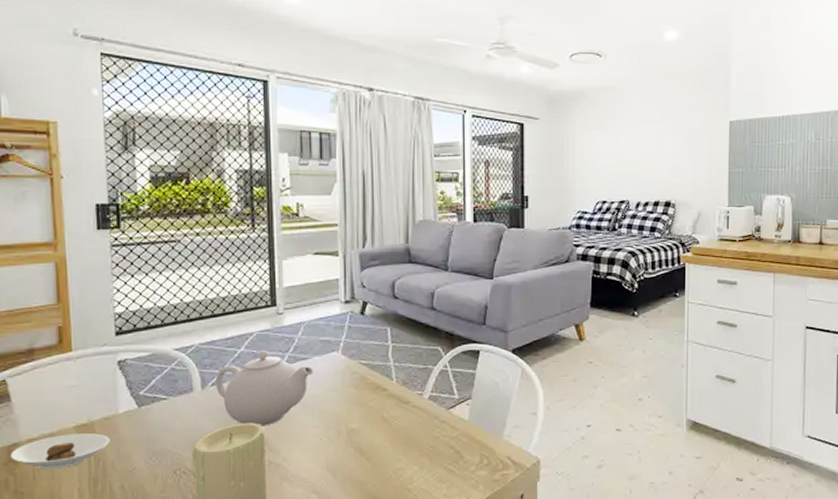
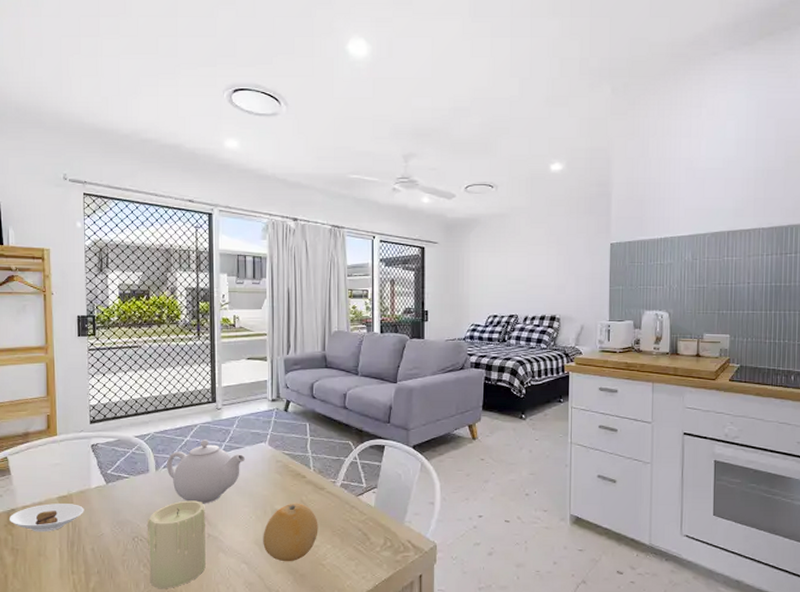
fruit: none [336,420,403,489] -> present [263,503,318,562]

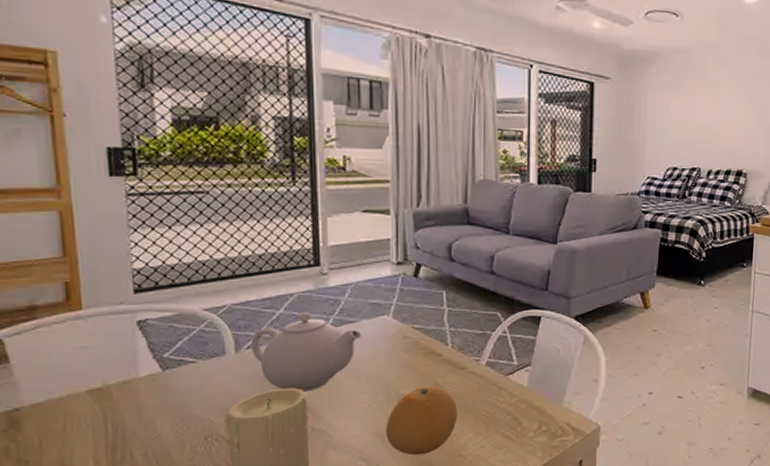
saucer: present [9,503,84,532] -> none [10,398,130,437]

